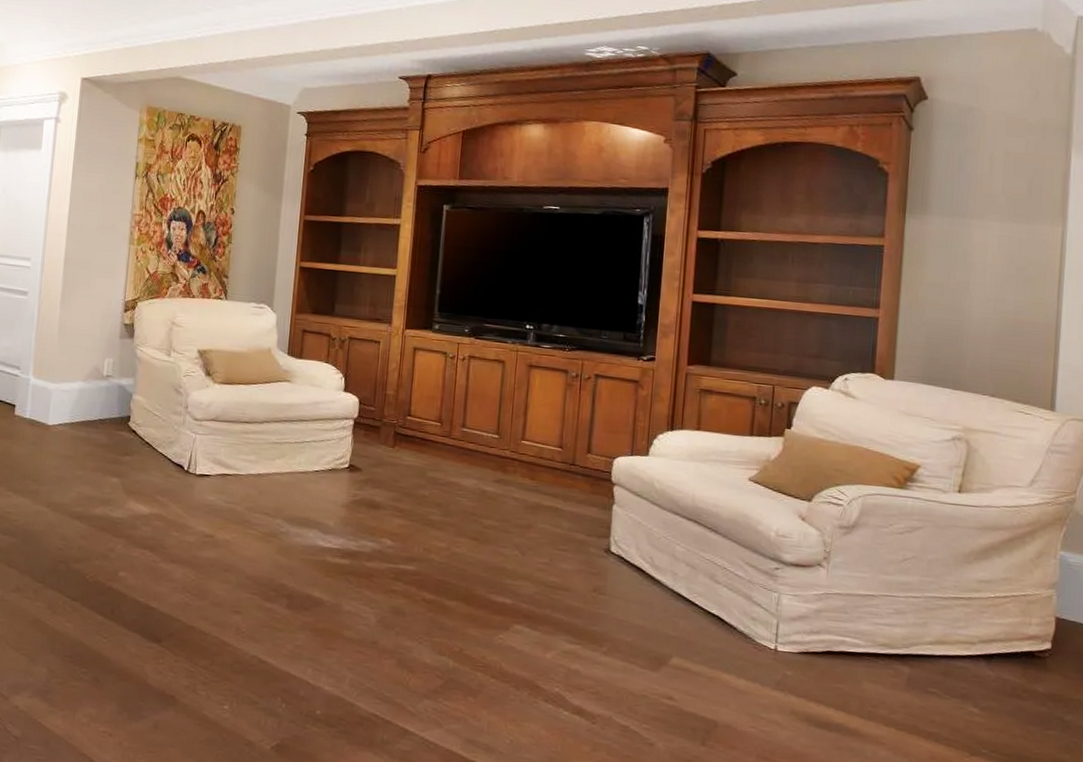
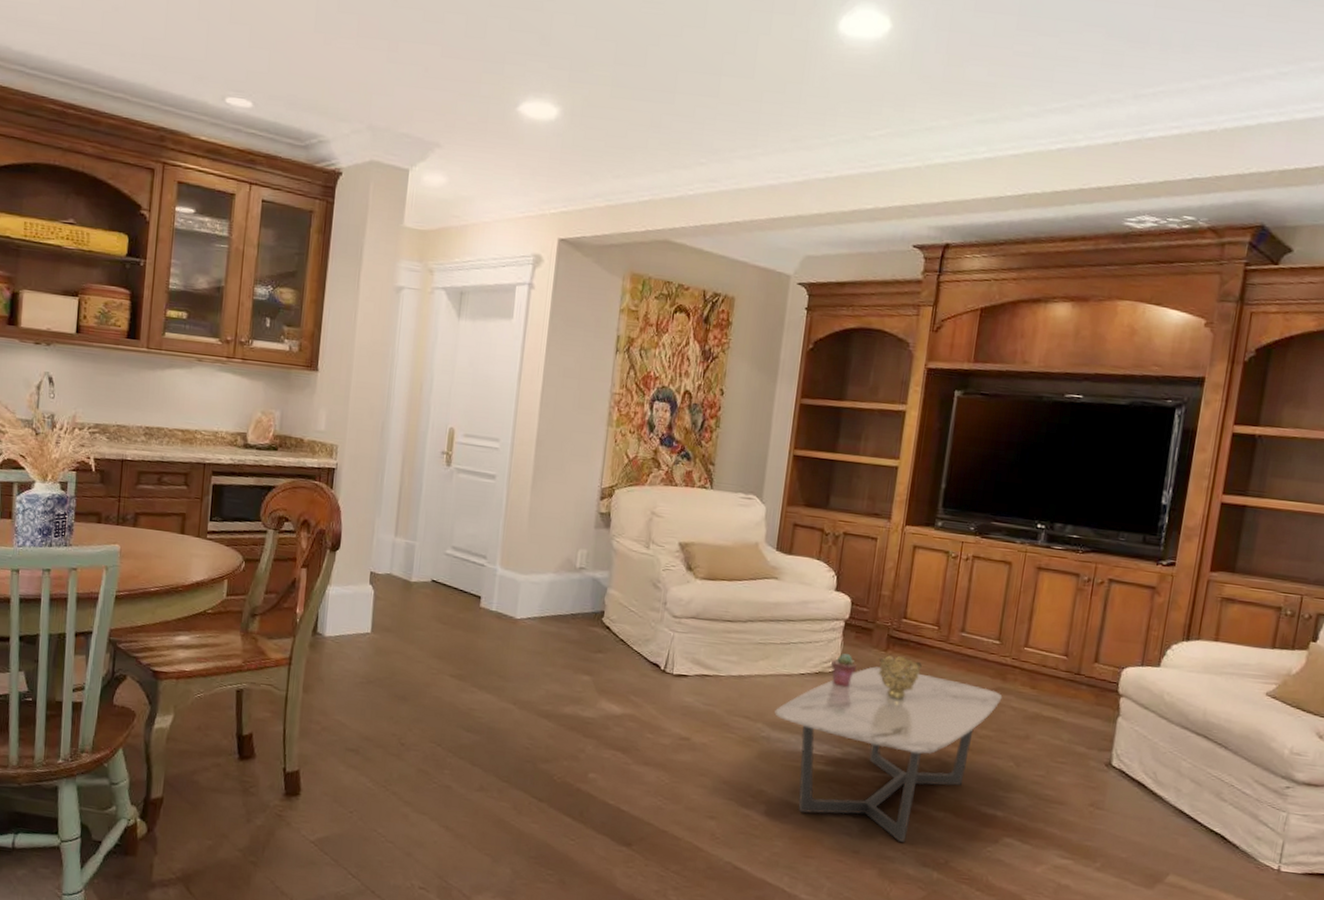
coffee table: none [292,462,504,632] -> present [775,666,1003,842]
potted succulent: none [343,451,367,483] -> present [831,653,857,688]
decorative bowl: none [387,451,428,493] -> present [878,655,923,700]

